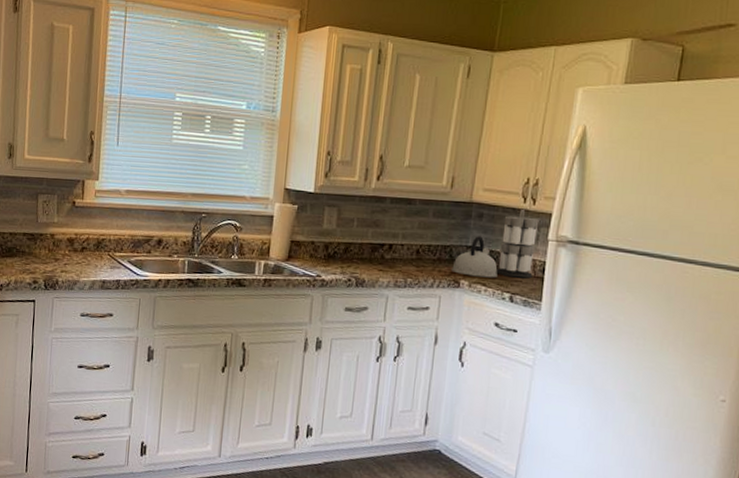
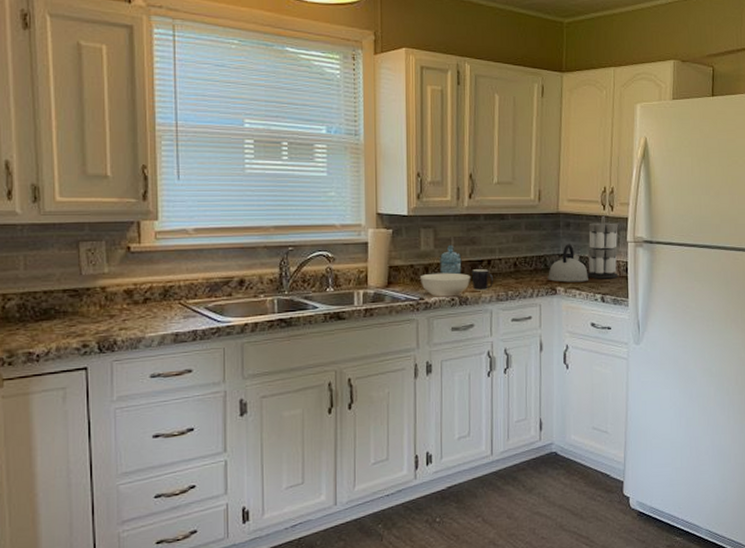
bowl: none [319,251,371,278] -> present [419,272,471,297]
canister: none [339,225,363,256] -> present [439,244,462,275]
mug: none [371,252,393,276] -> present [471,269,493,292]

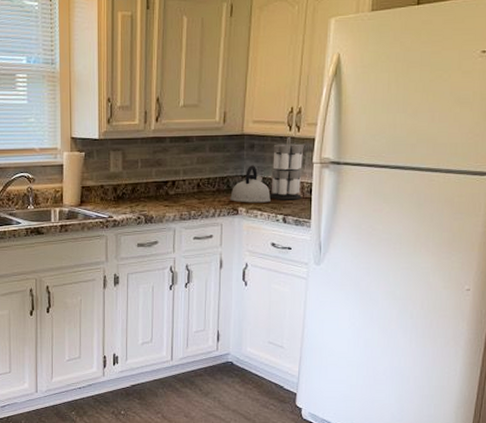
bowl: present [419,272,471,297] -> none [109,193,156,216]
canister: present [439,244,462,275] -> none [126,166,148,195]
mug: present [471,269,493,292] -> none [156,190,177,211]

